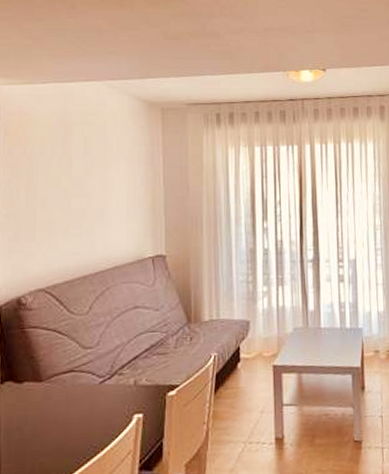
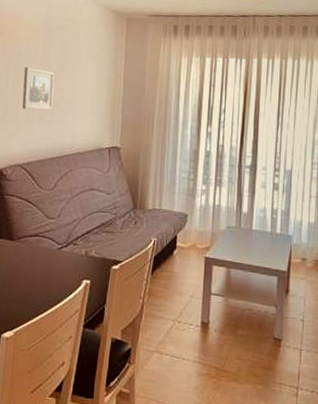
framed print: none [39,171,80,223] -> present [22,66,55,110]

